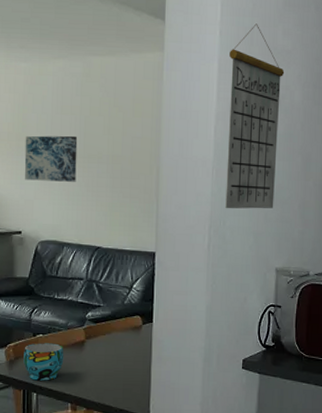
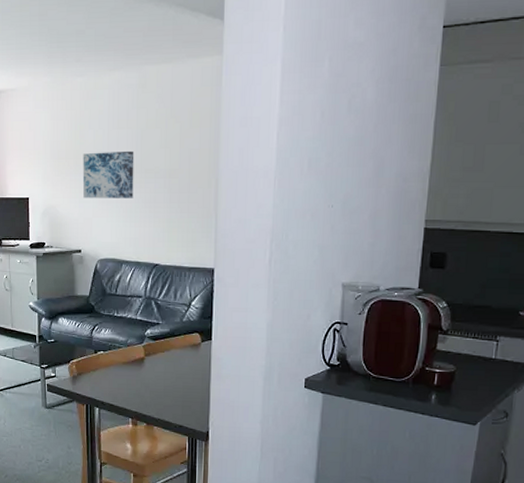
cup: present [23,343,64,381] -> none [86,359,125,396]
calendar: present [225,23,285,209] -> none [288,15,356,221]

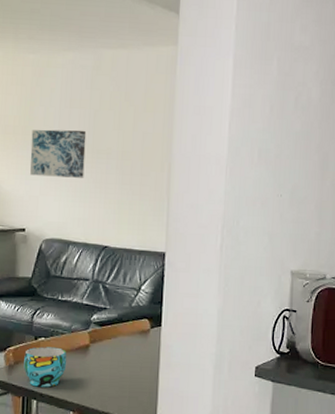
cup: none [86,359,125,396] -> present [24,346,67,387]

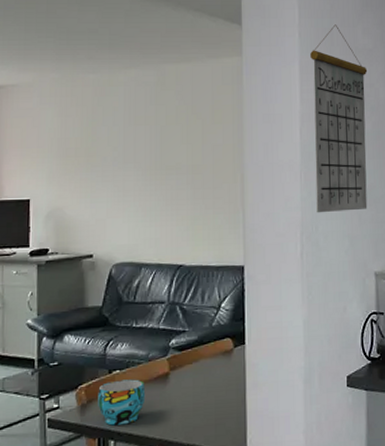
wall art: present [30,129,87,178] -> none [94,147,154,198]
calendar: none [239,19,302,209] -> present [310,24,368,213]

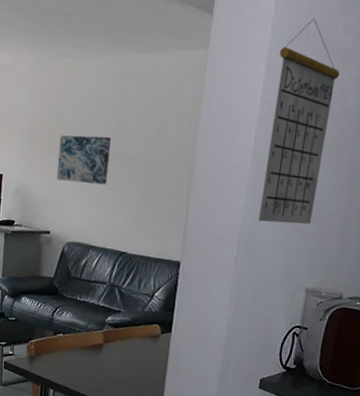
wall art: none [94,147,154,198] -> present [57,135,112,185]
cup: present [98,379,146,426] -> none [43,342,82,379]

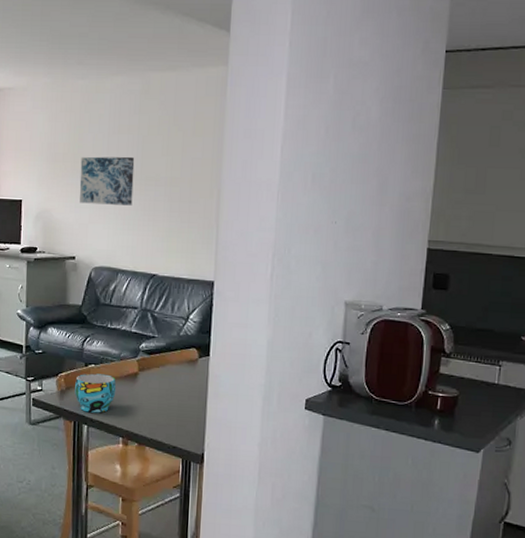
cup: none [43,342,82,379] -> present [75,373,116,413]
calendar: present [258,18,340,224] -> none [291,33,361,237]

